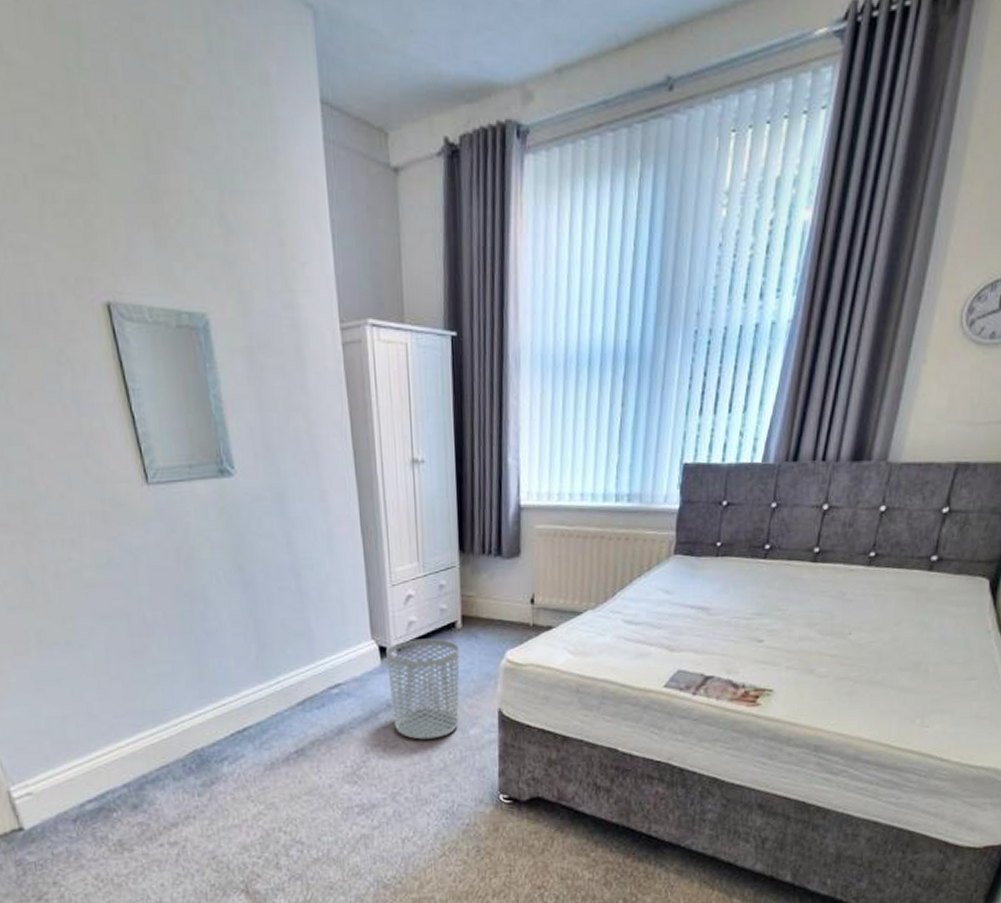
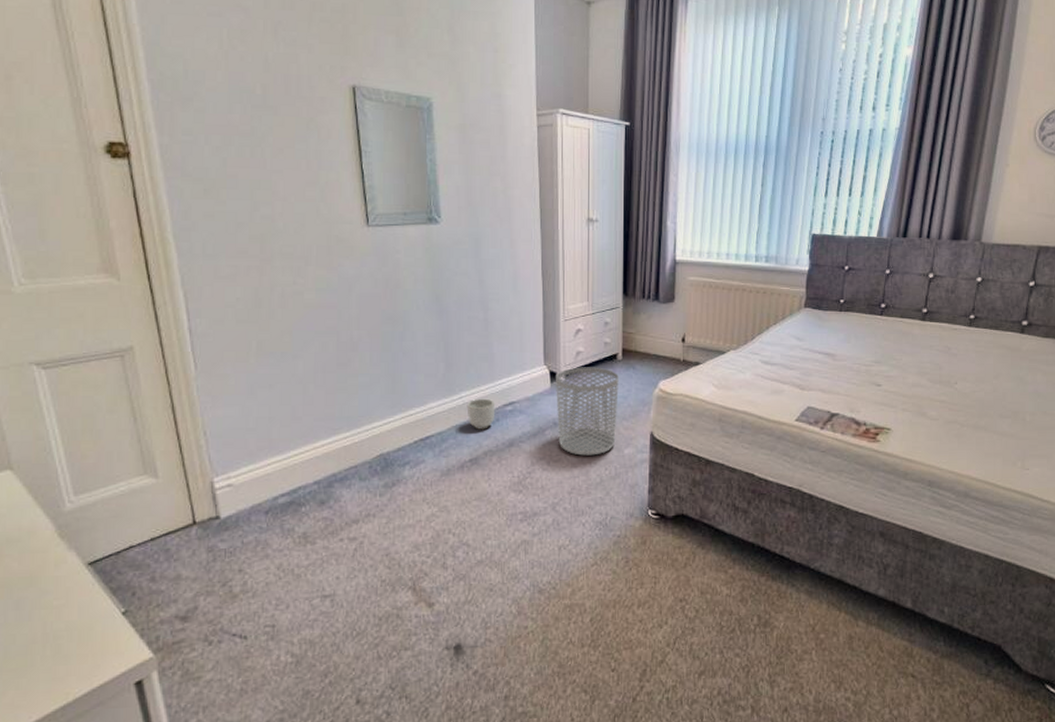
planter: none [286,681,320,717] -> present [466,398,496,430]

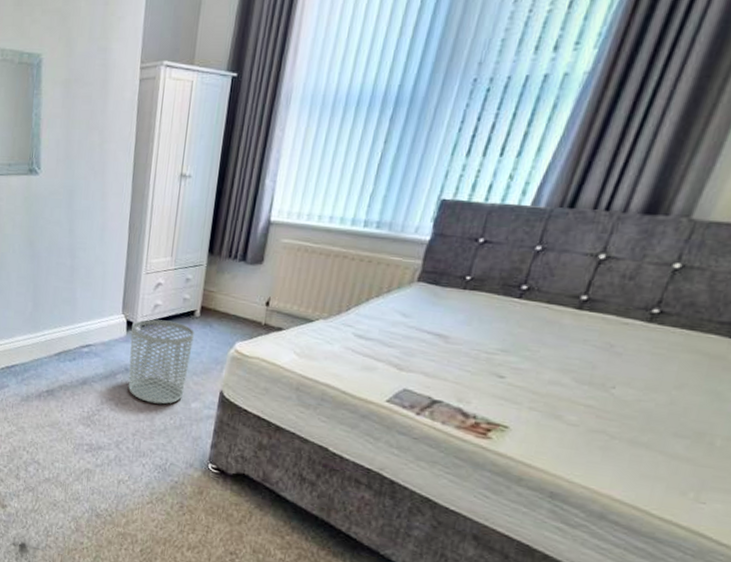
planter: present [466,398,496,430] -> none [48,337,74,366]

